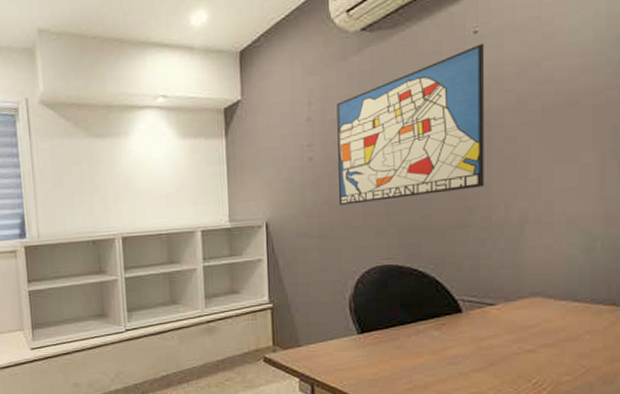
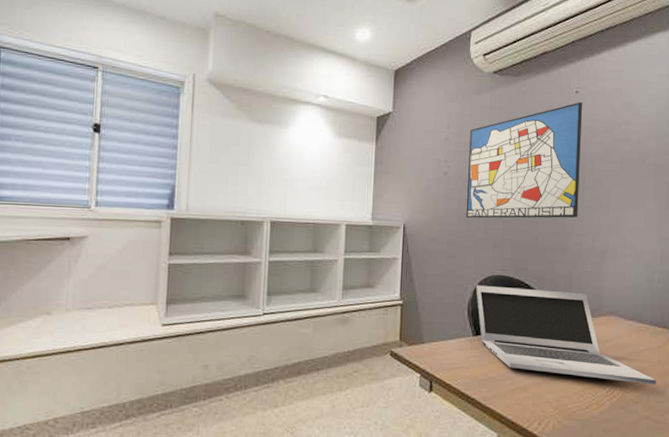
laptop: none [358,274,602,373] -> present [476,285,656,385]

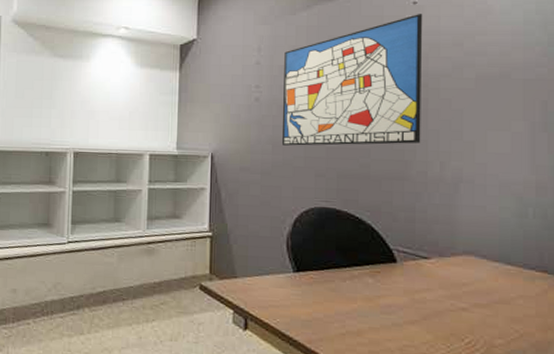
laptop: present [476,285,656,385] -> none [296,217,535,340]

